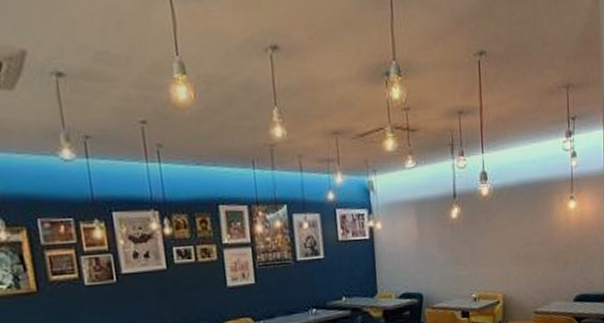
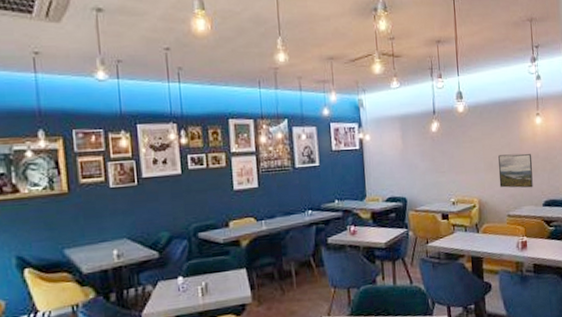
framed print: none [526,242,564,282] -> present [498,153,533,188]

